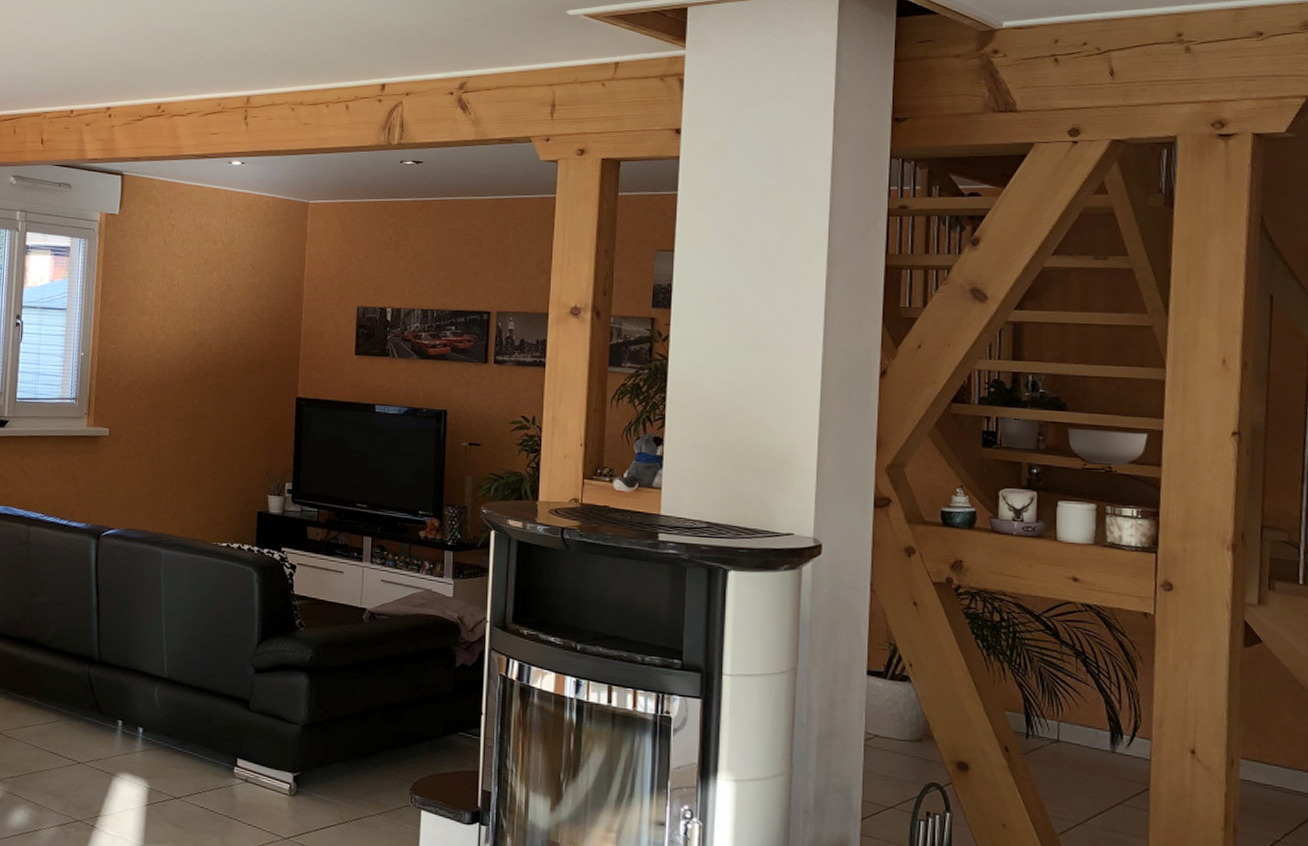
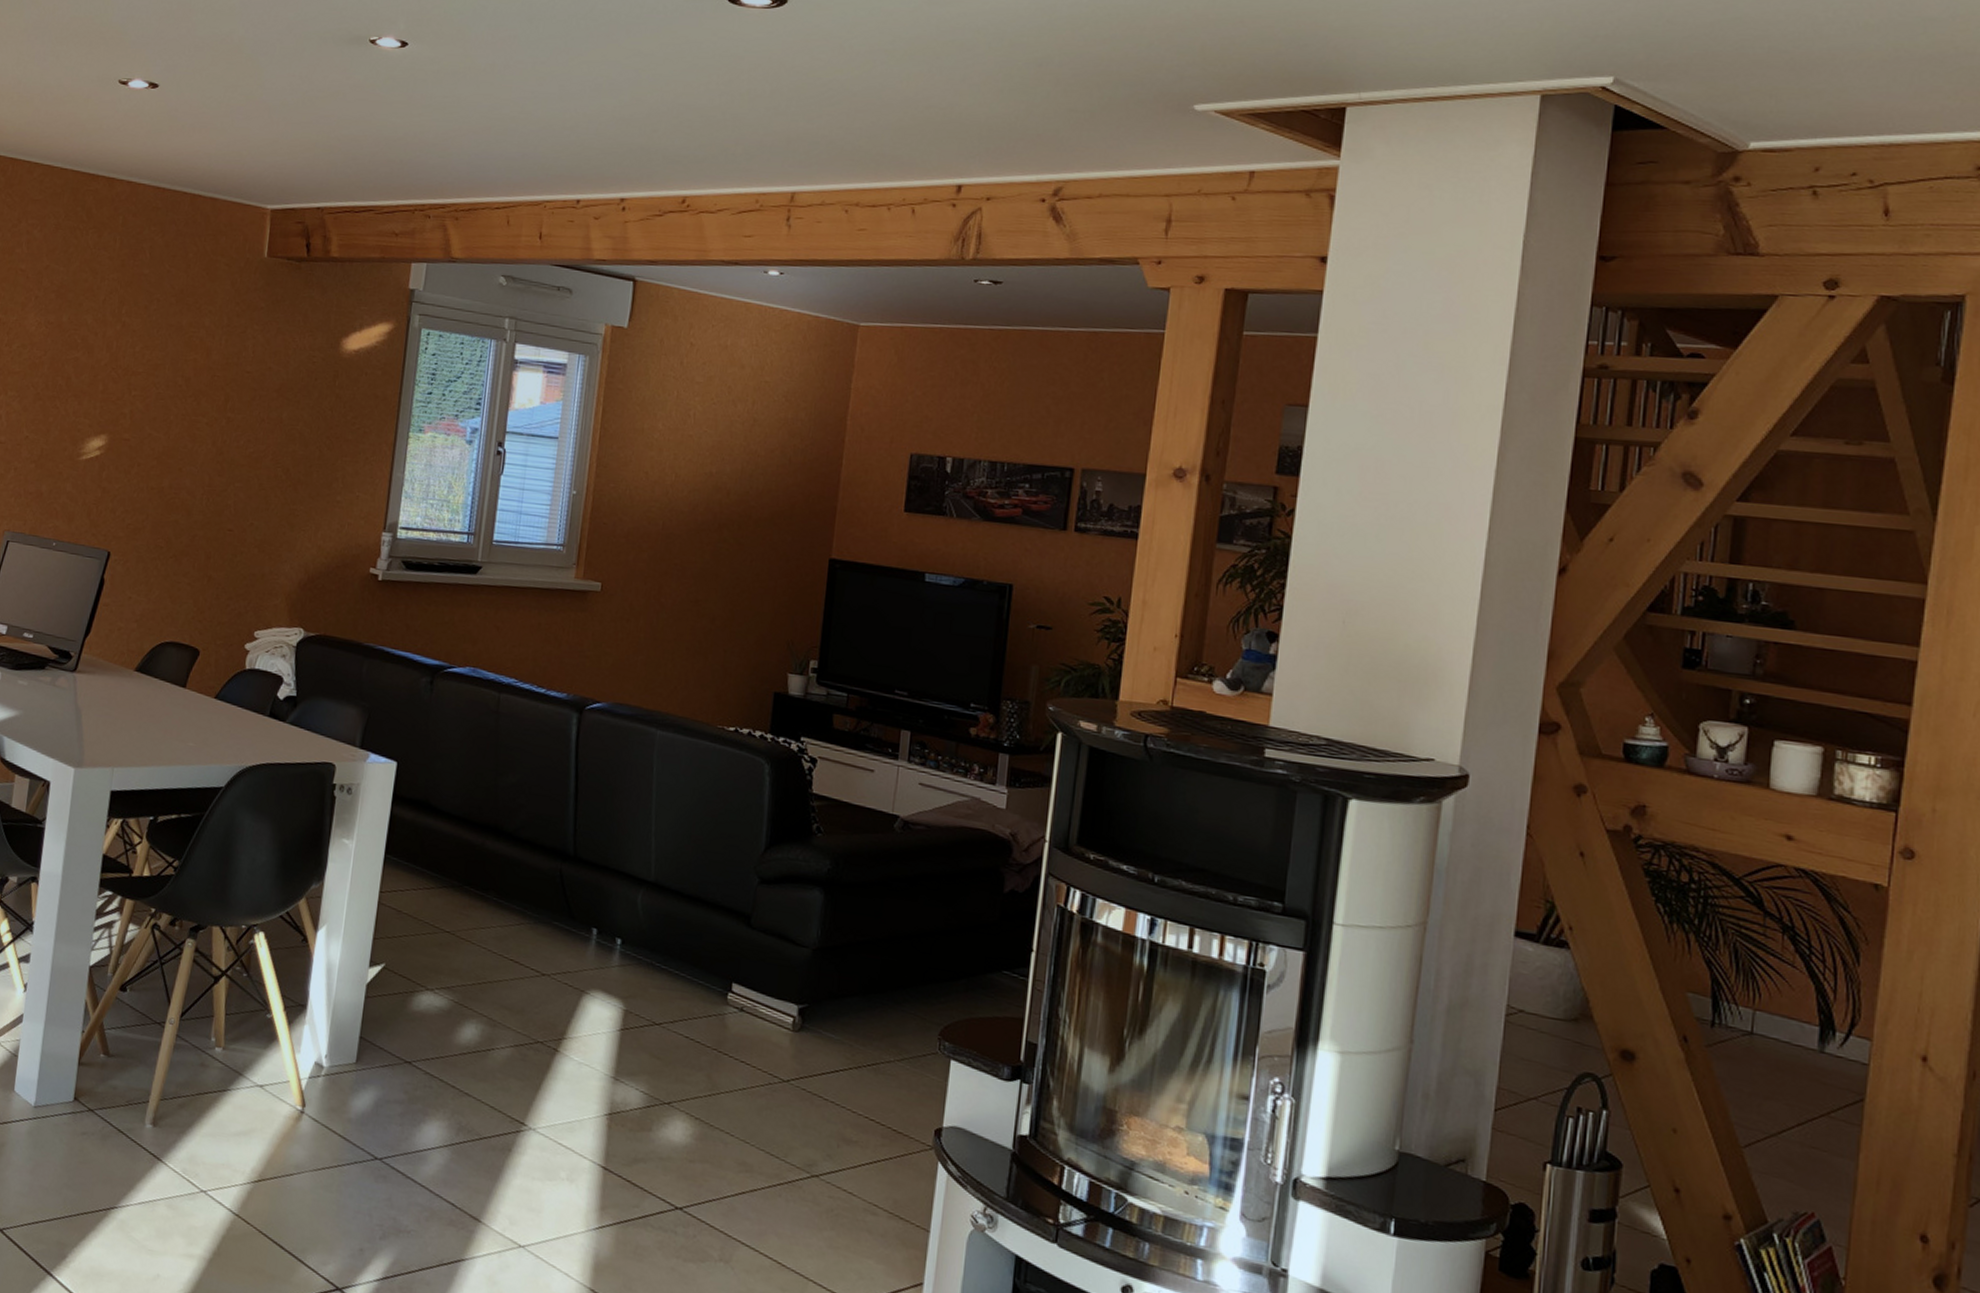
bowl: present [1067,428,1148,466] -> none [1793,651,1898,702]

